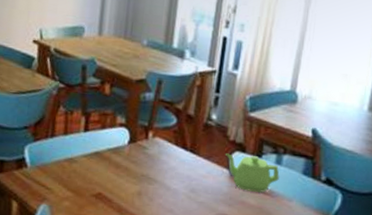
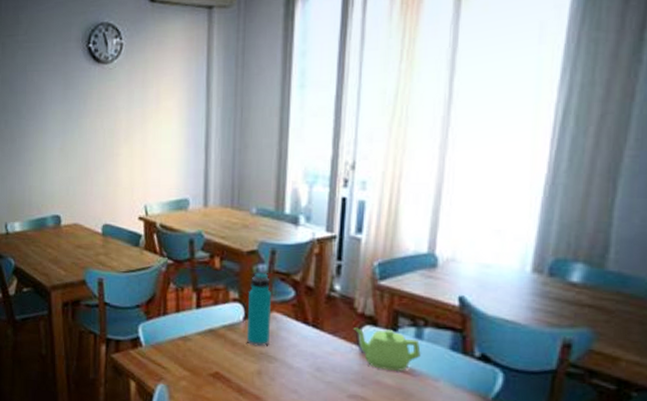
water bottle: none [130,99,156,169] -> present [247,271,271,347]

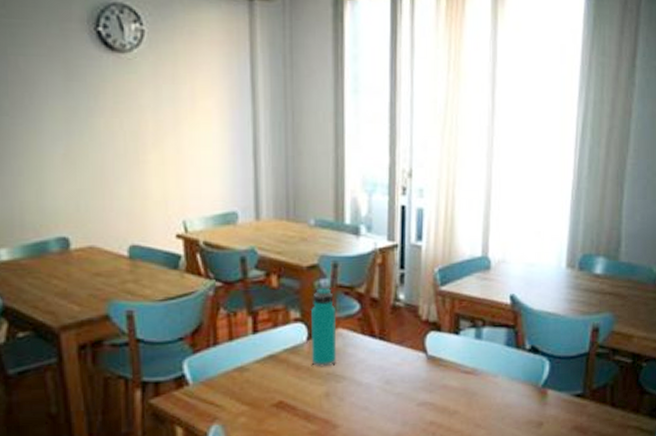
teapot: present [354,327,421,371] -> none [420,333,481,373]

